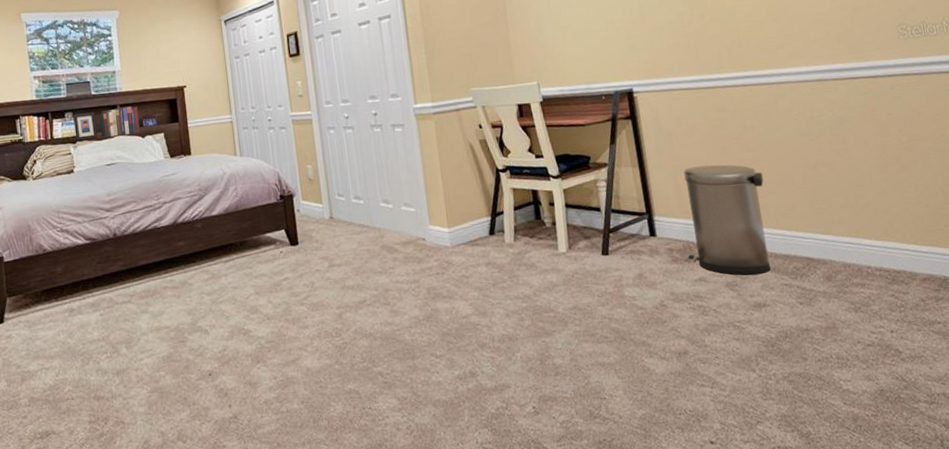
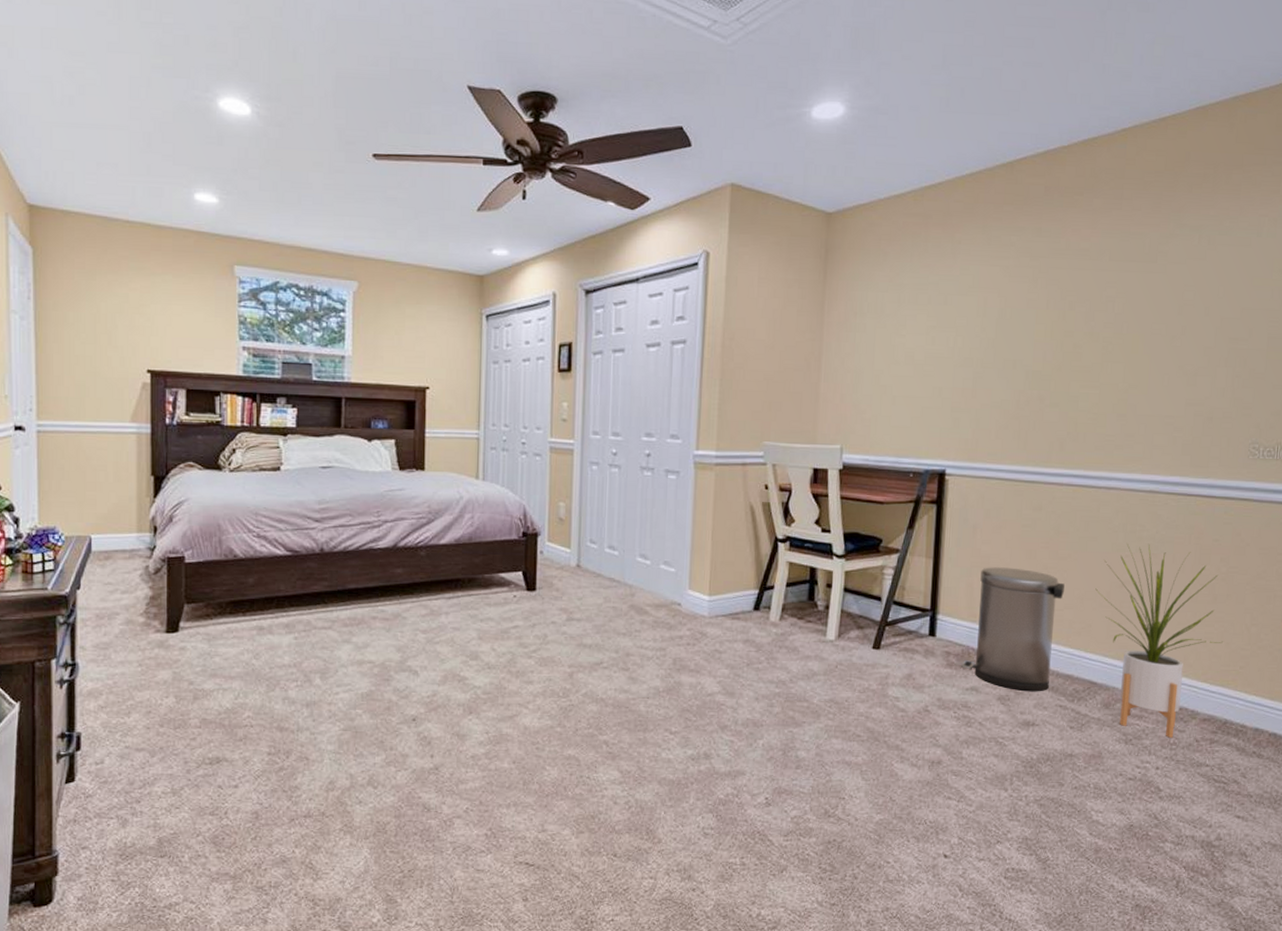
picture frame: present [73,112,98,141] -> none [286,401,314,434]
books: present [100,106,140,138] -> none [319,401,367,436]
house plant: none [791,127,922,301] -> present [1095,544,1223,738]

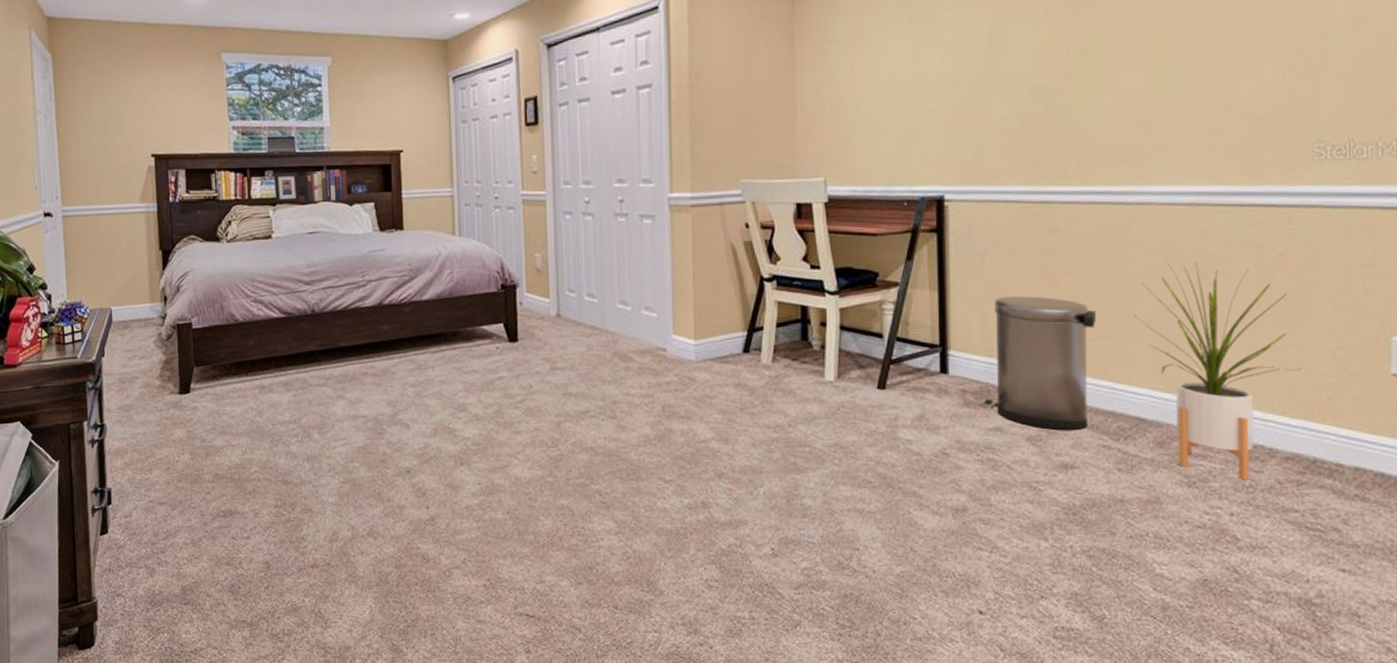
picture frame: none [286,401,314,434] -> present [274,172,300,203]
books: none [319,401,367,436] -> present [304,169,348,202]

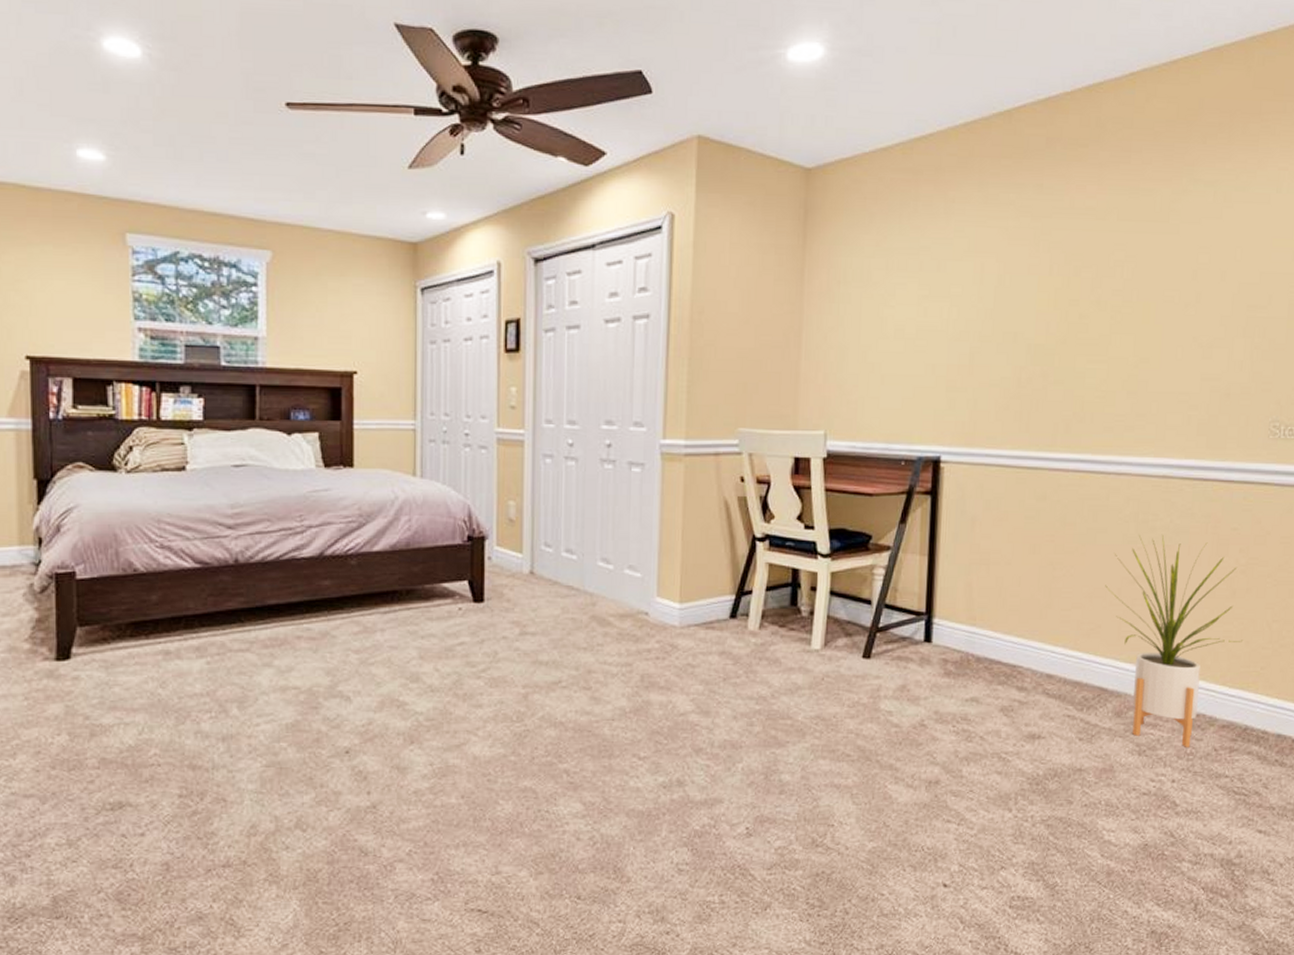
picture frame: present [274,172,300,203] -> none [192,389,224,428]
books: present [304,169,348,202] -> none [230,389,285,429]
pedal bin: present [980,296,1096,431] -> none [959,564,1072,701]

